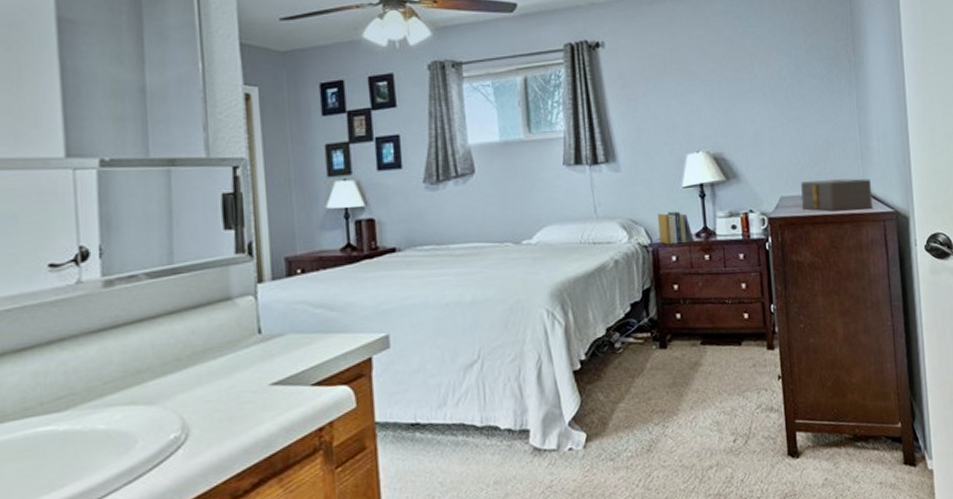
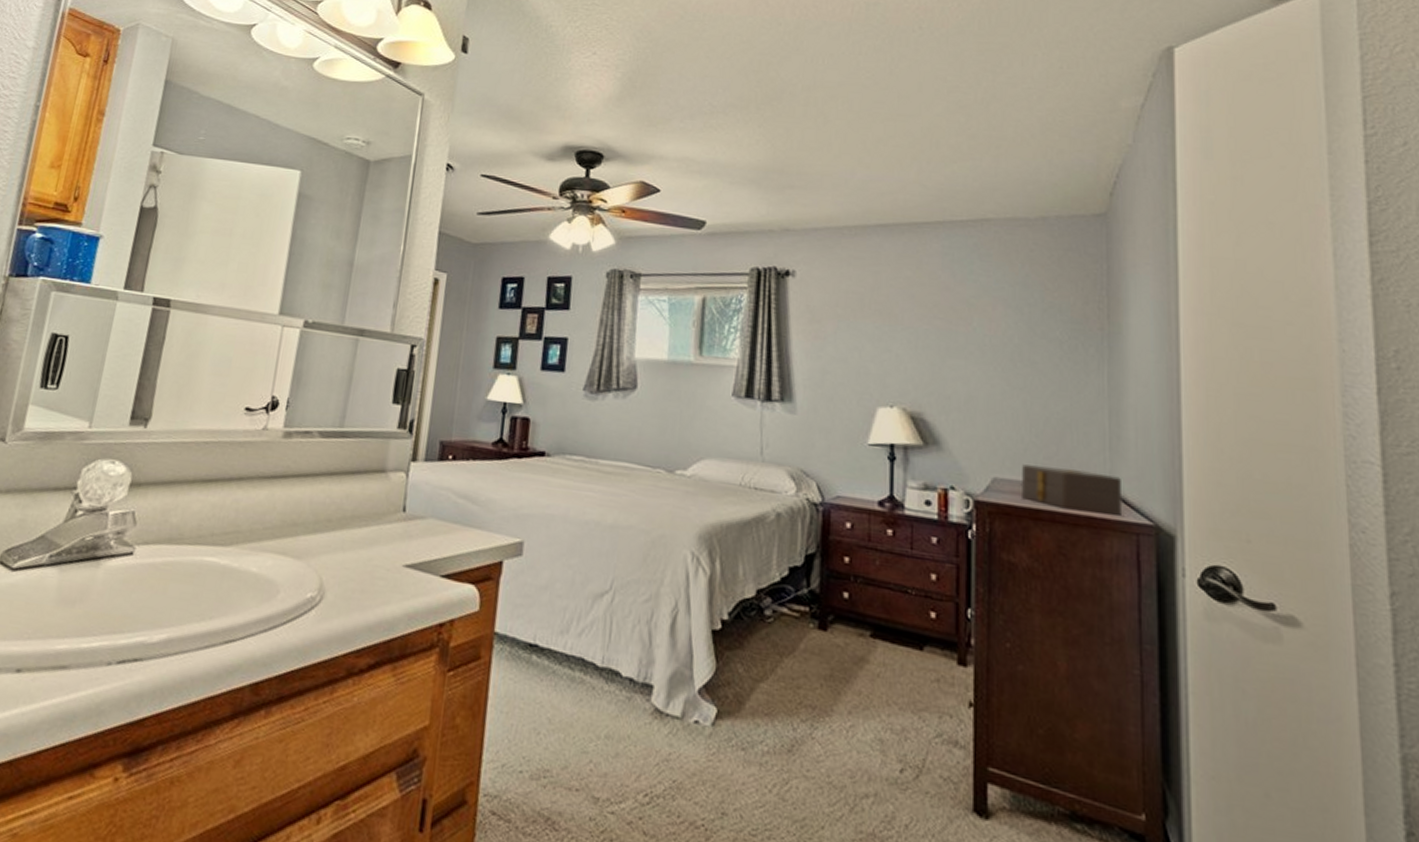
books: present [658,211,694,245] -> none [833,469,876,512]

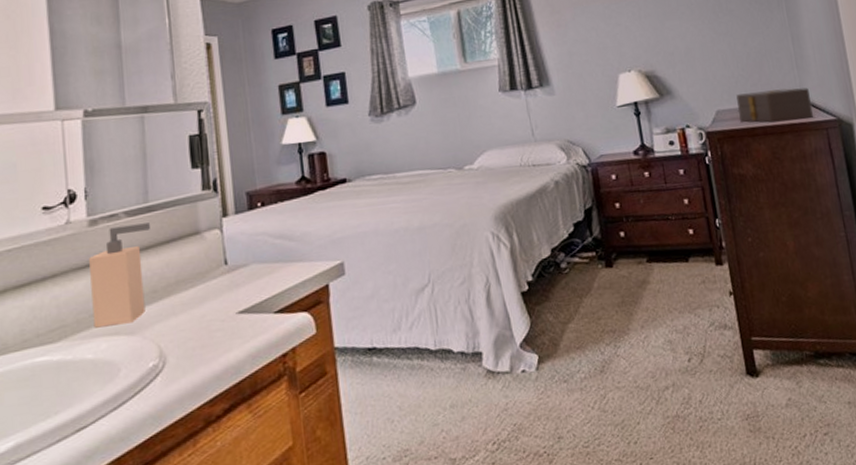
soap dispenser: none [264,444,340,547] -> present [89,223,150,328]

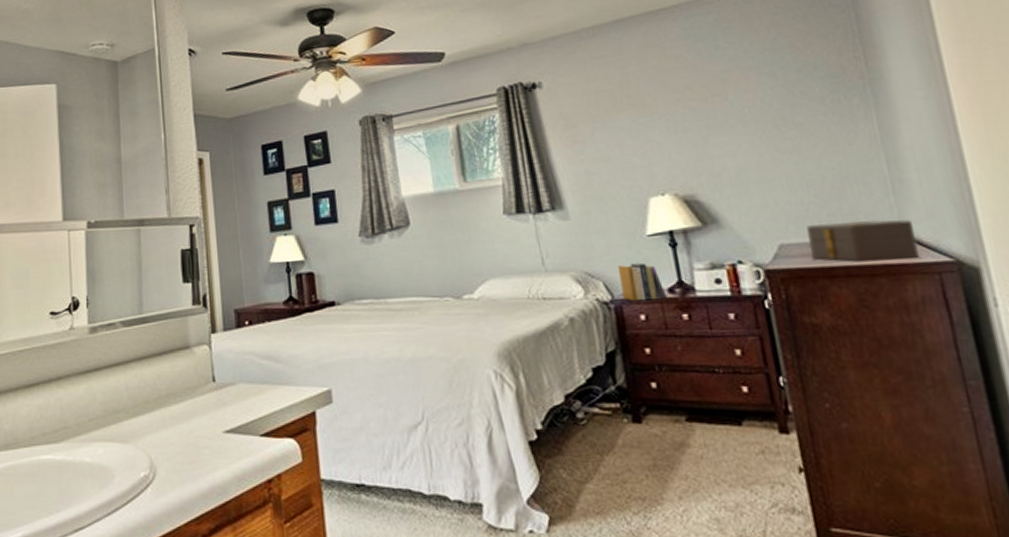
soap dispenser: present [89,223,150,328] -> none [89,334,144,433]
books: none [594,130,632,164] -> present [618,262,667,302]

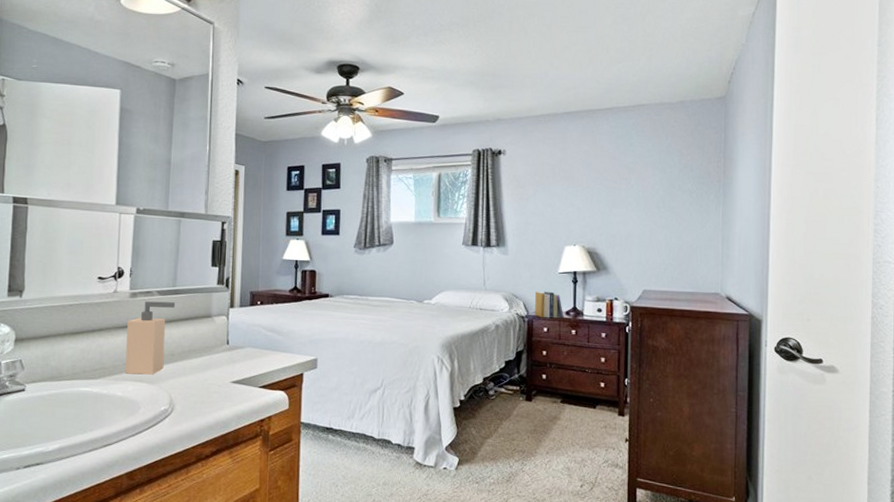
soap dispenser: none [89,334,144,433] -> present [125,301,175,375]
jewelry box: present [807,220,919,263] -> none [662,279,728,309]

